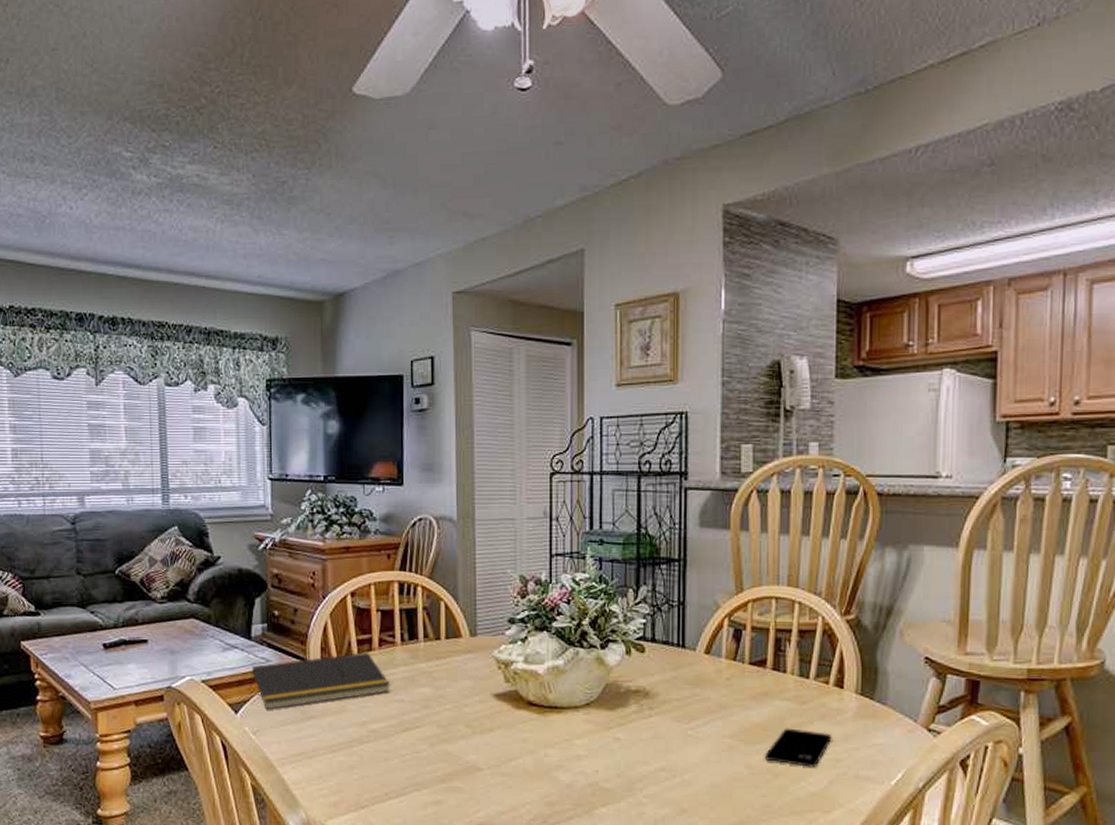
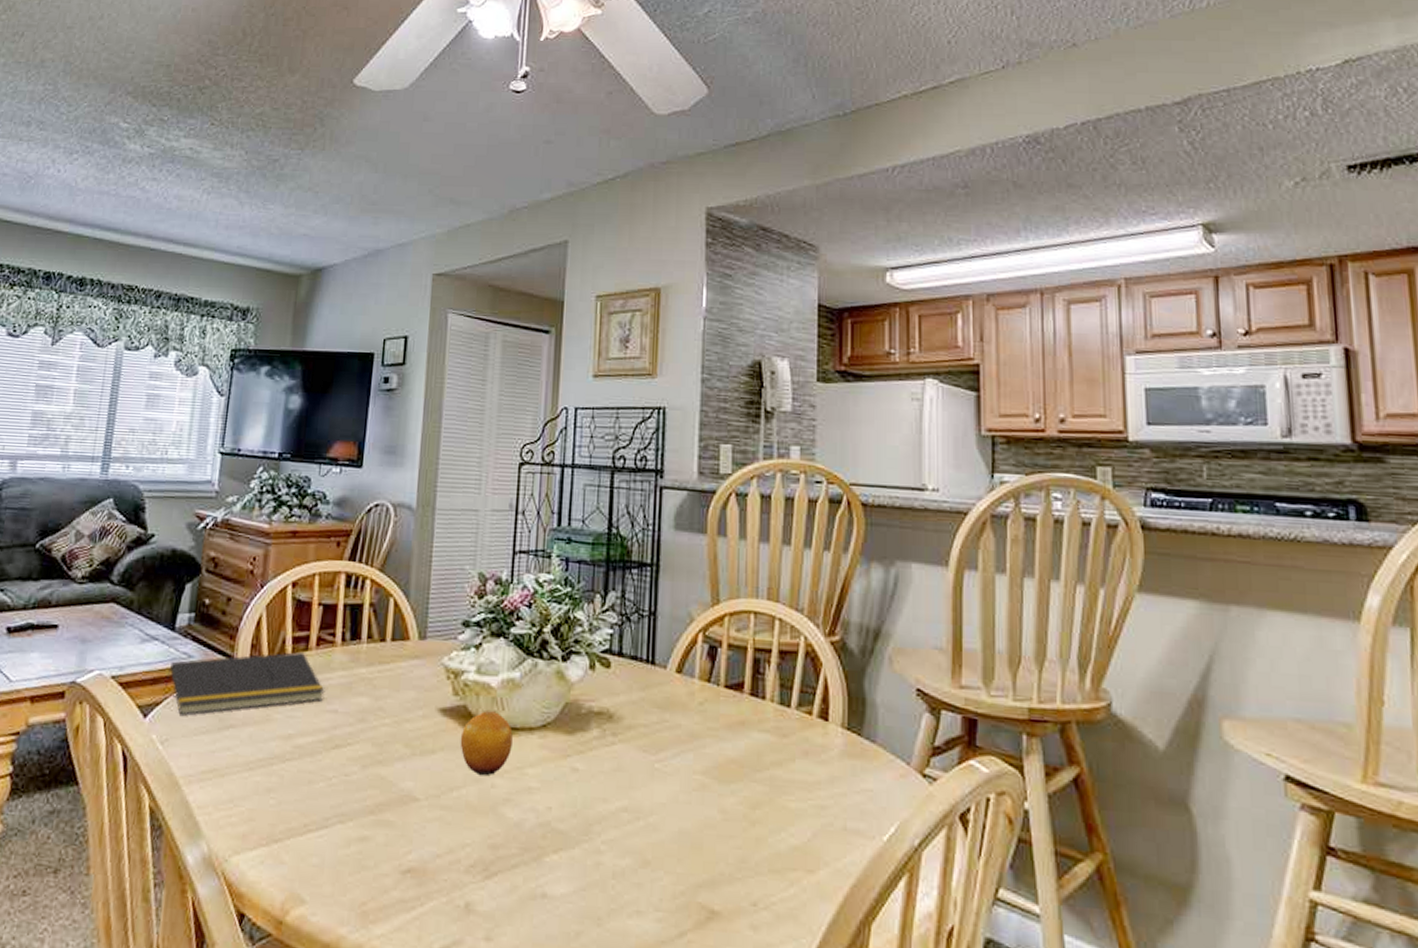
fruit: none [514,694,560,748] -> present [460,711,513,776]
smartphone: present [764,728,832,767] -> none [740,765,816,815]

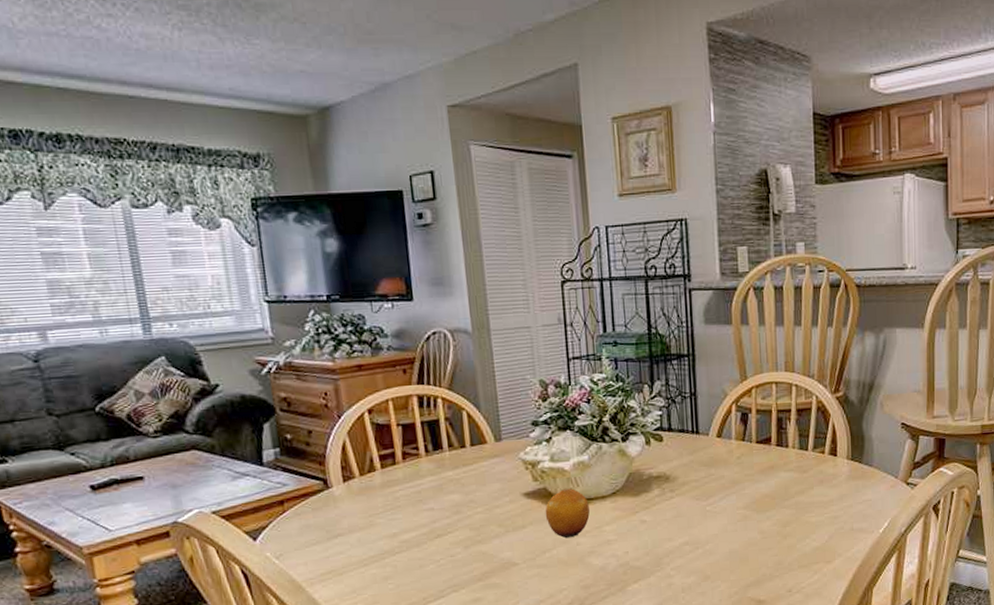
notepad: present [163,652,325,715] -> none [266,467,420,533]

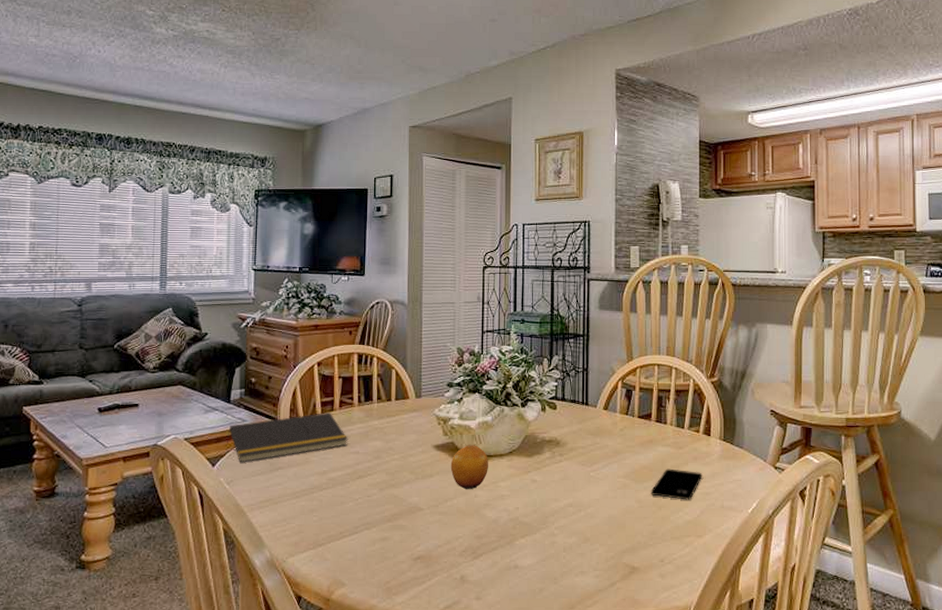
notepad: none [266,467,420,533] -> present [226,413,348,463]
smartphone: none [774,494,830,526] -> present [650,468,703,500]

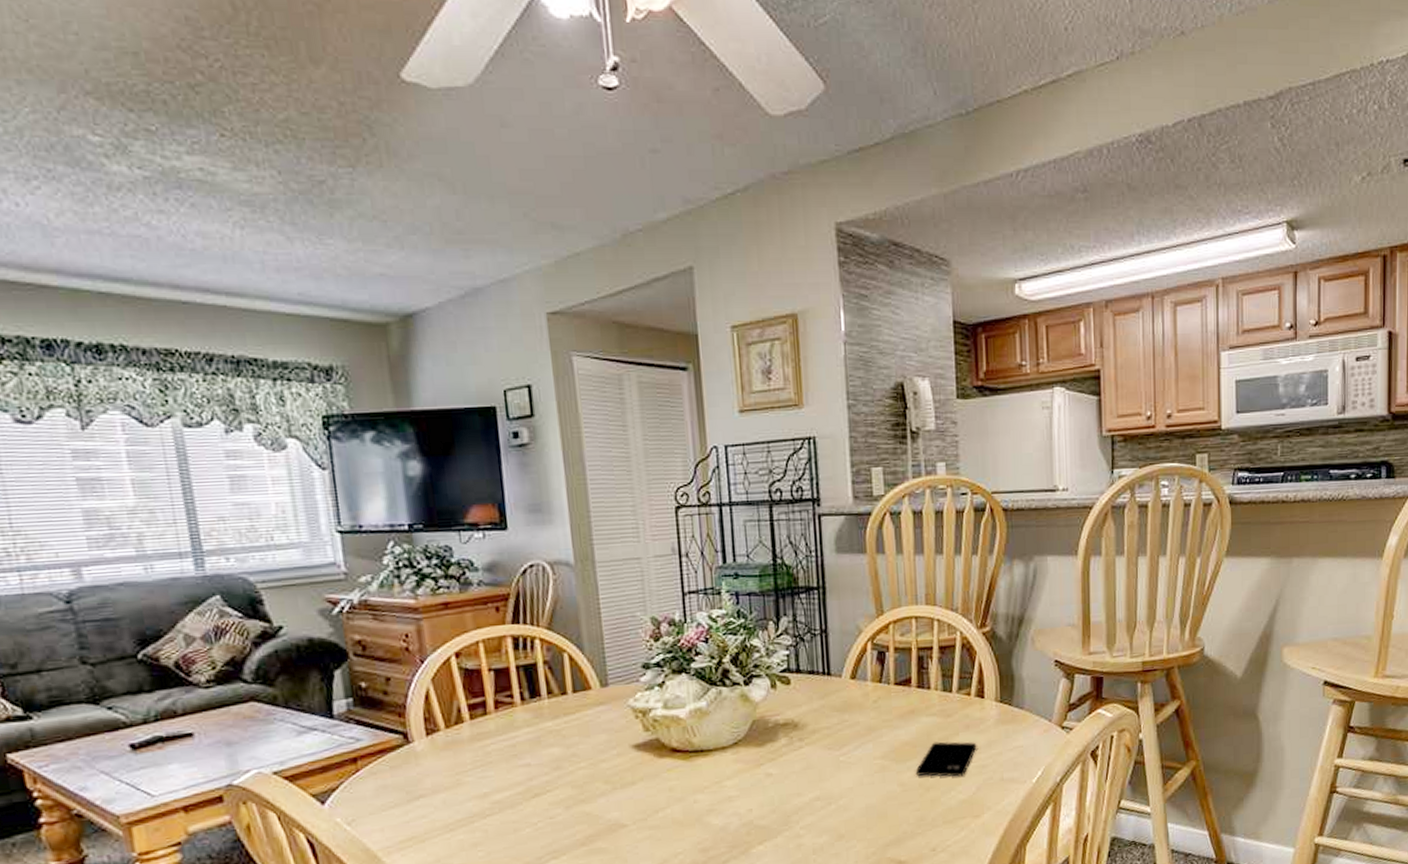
notepad: present [226,413,348,463] -> none [336,717,514,796]
fruit: present [450,445,488,490] -> none [657,739,708,796]

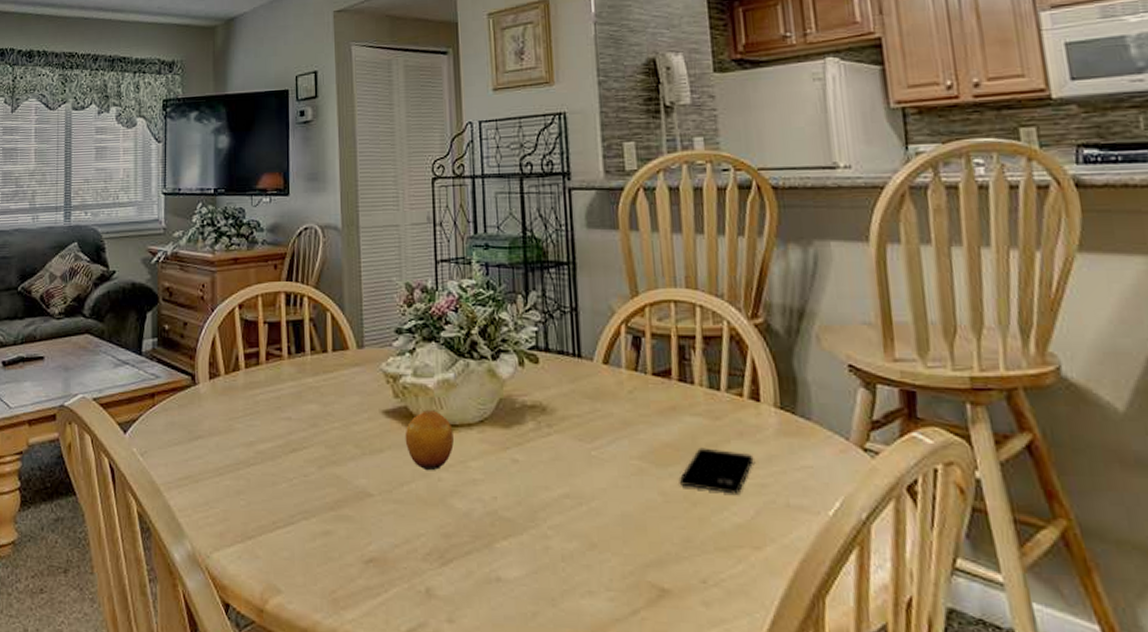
fruit: none [657,739,708,796] -> present [405,410,454,471]

